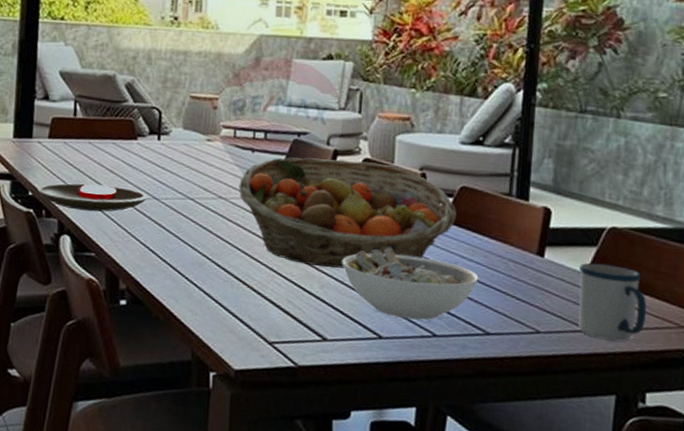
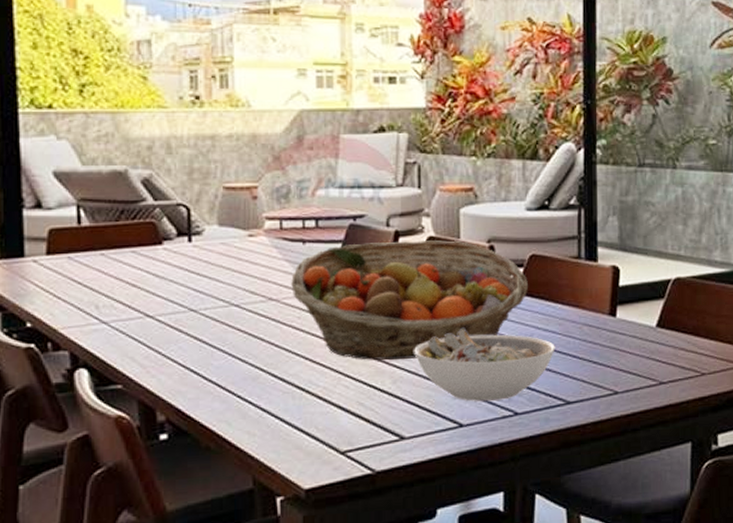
plate: present [38,183,147,212] -> none [38,301,182,337]
mug: present [578,262,647,341] -> none [650,315,713,389]

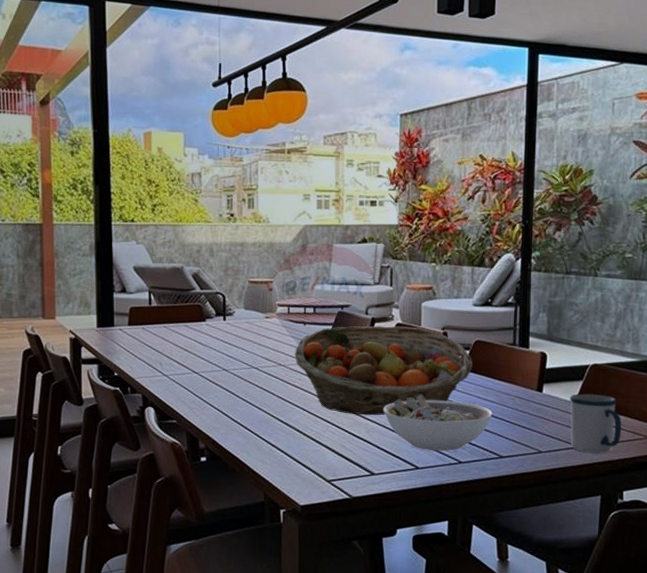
mug: none [650,315,713,389] -> present [570,393,622,453]

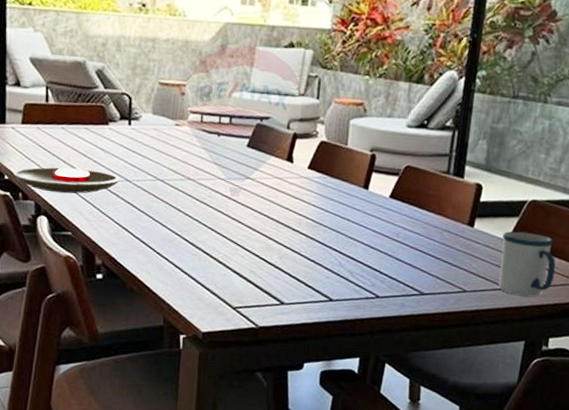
plate: none [122,361,218,385] -> present [13,167,120,194]
fruit basket: present [295,326,474,416] -> none [205,141,402,241]
bowl: present [383,395,493,451] -> none [299,221,418,284]

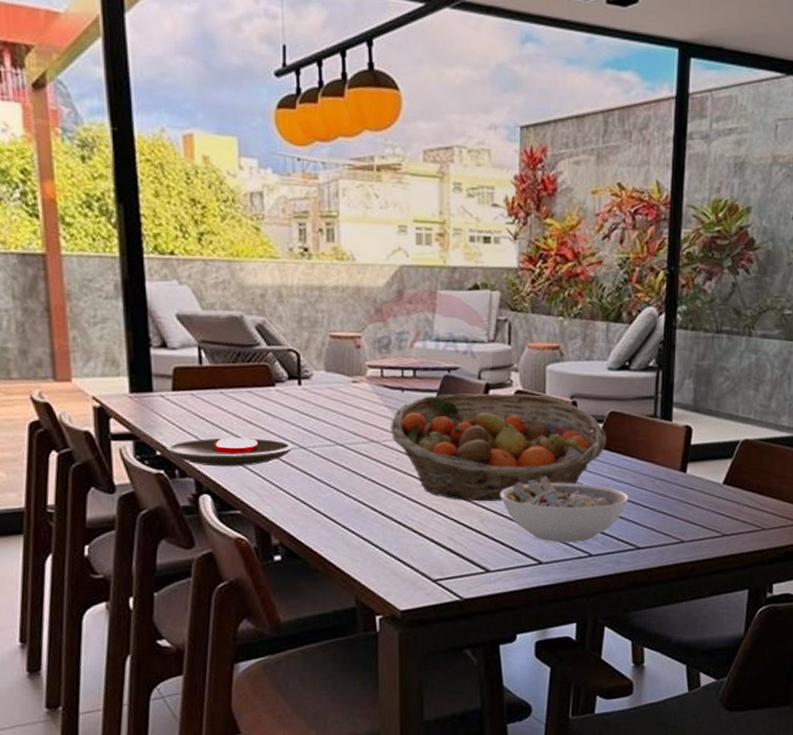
fruit basket: none [205,141,402,241] -> present [391,393,607,502]
bowl: none [299,221,418,284] -> present [500,476,629,542]
mug: present [498,231,556,296] -> none [717,474,774,541]

